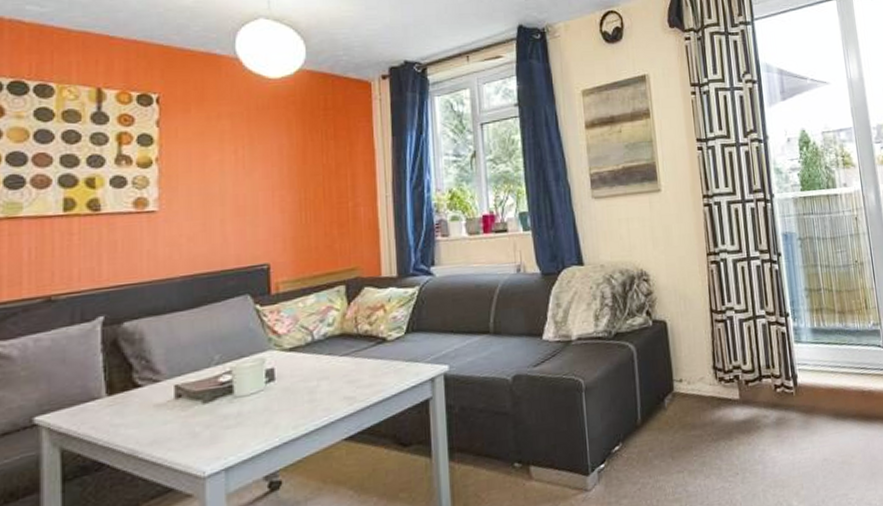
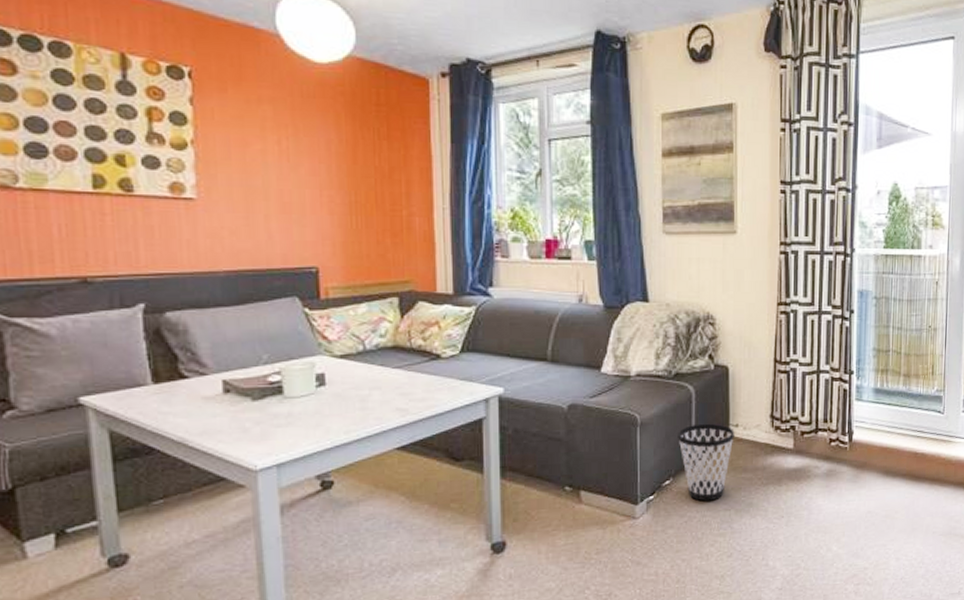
wastebasket: none [623,381,680,465] -> present [678,423,734,502]

